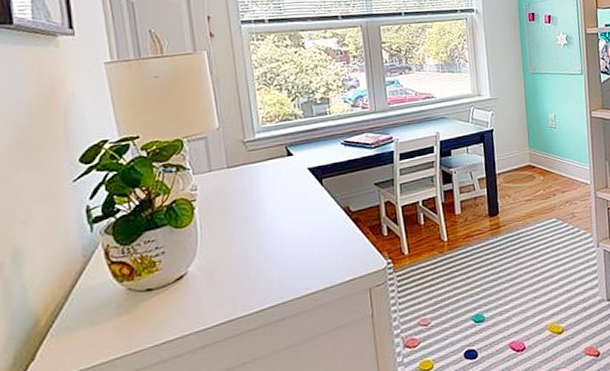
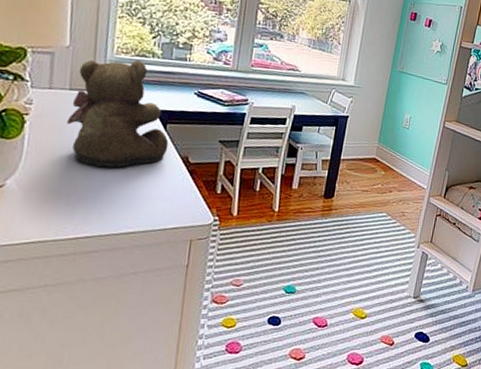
teddy bear: none [230,125,328,236] -> present [66,60,169,168]

